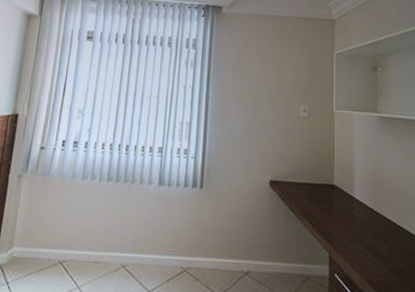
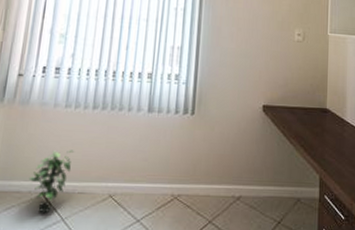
potted plant: none [48,219,89,281] -> present [28,150,74,214]

